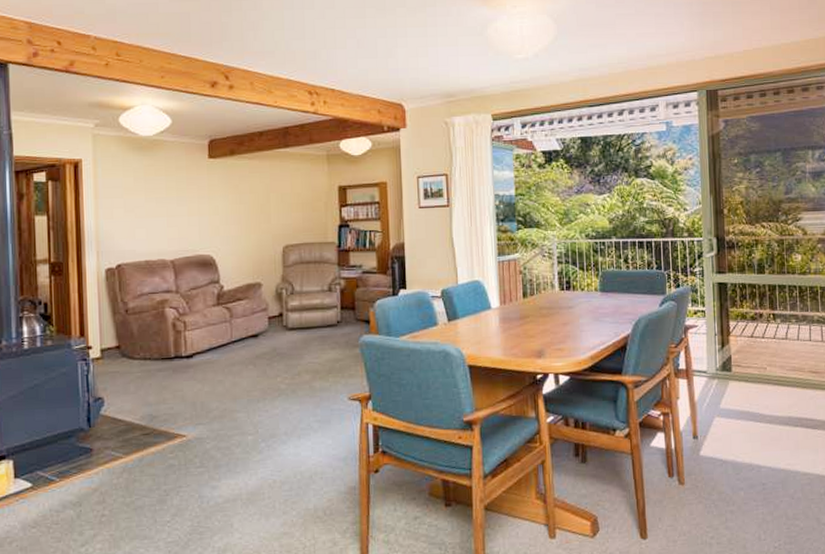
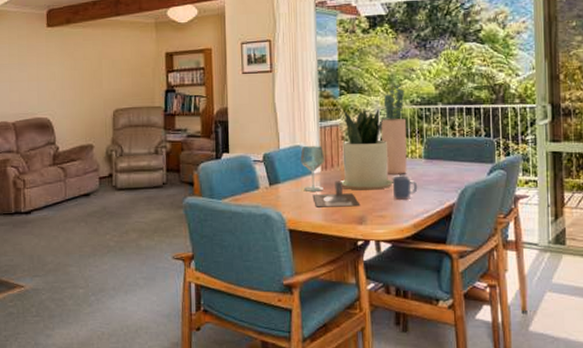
wine glass: none [478,280,504,327] -> present [300,145,325,191]
place setting: none [491,315,539,342] -> present [312,181,361,207]
planter: none [519,242,571,324] -> present [341,108,393,190]
vase: none [558,215,584,308] -> present [381,81,407,175]
mug: none [569,308,594,332] -> present [392,175,418,200]

